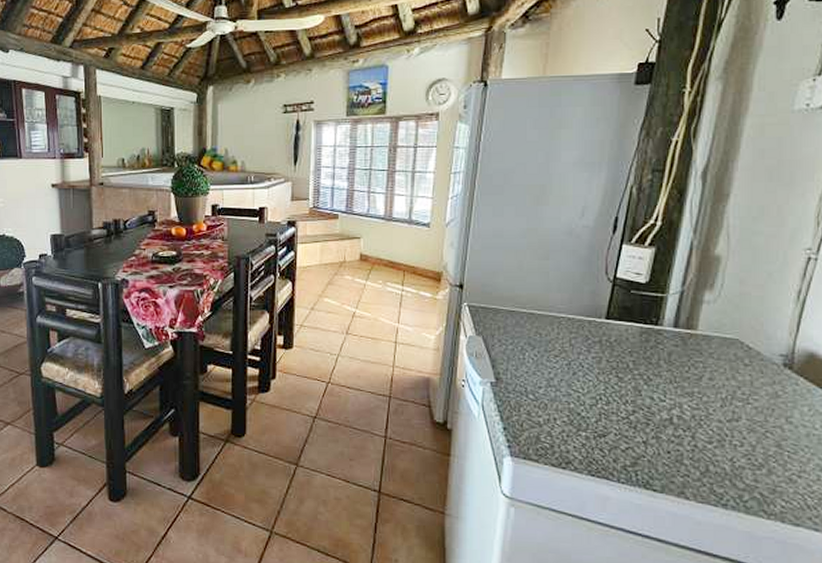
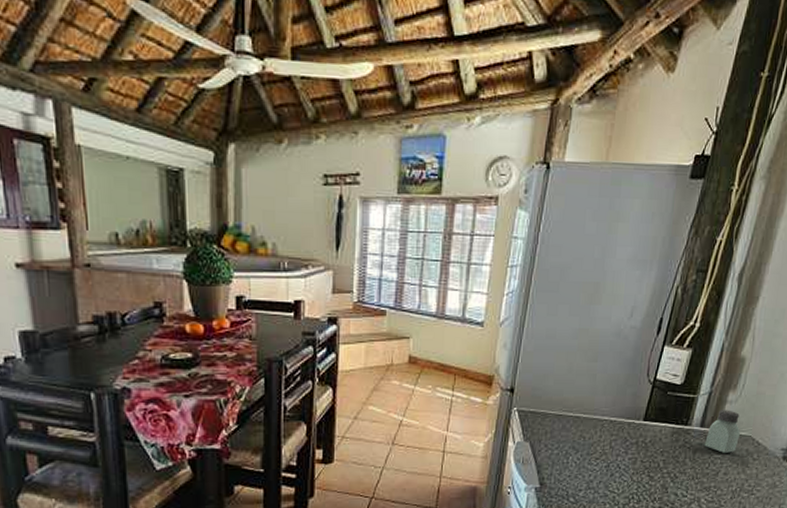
saltshaker: none [681,310,724,356] -> present [704,410,740,453]

